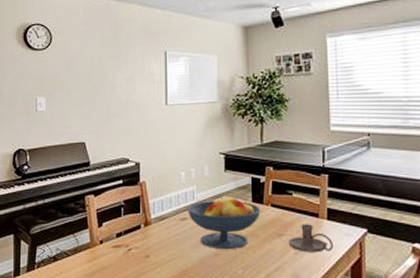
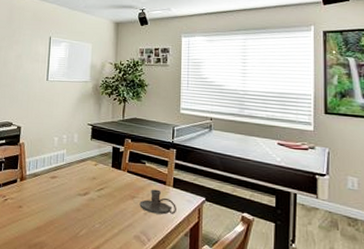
fruit bowl: present [186,197,261,250] -> none [56,161,119,207]

